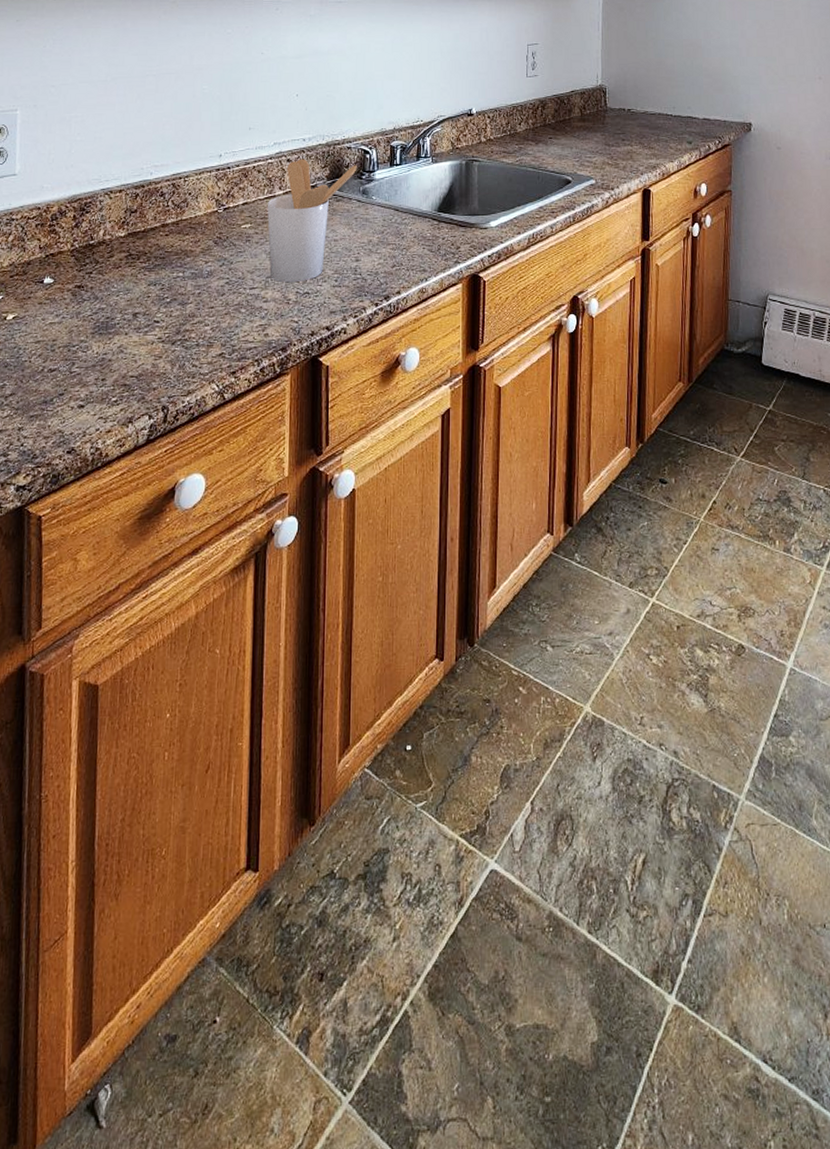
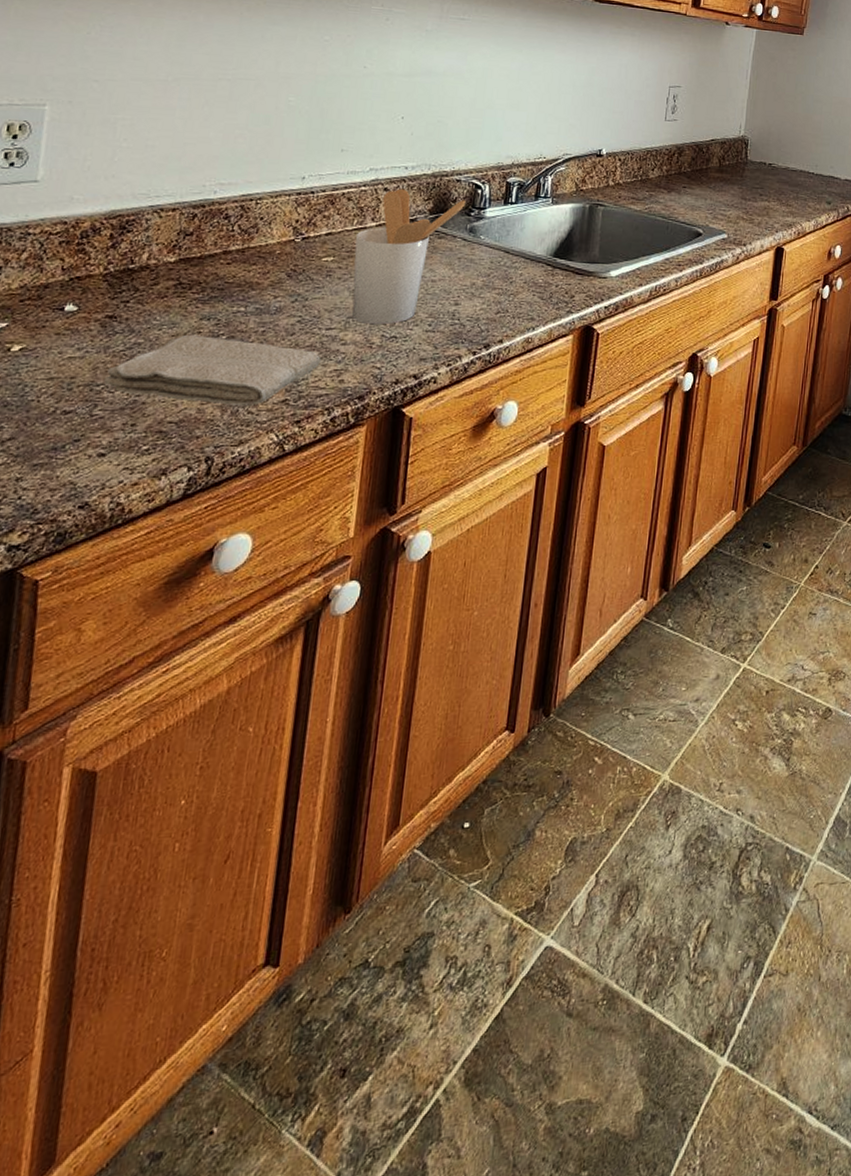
washcloth: none [78,298,248,360] -> present [104,334,321,405]

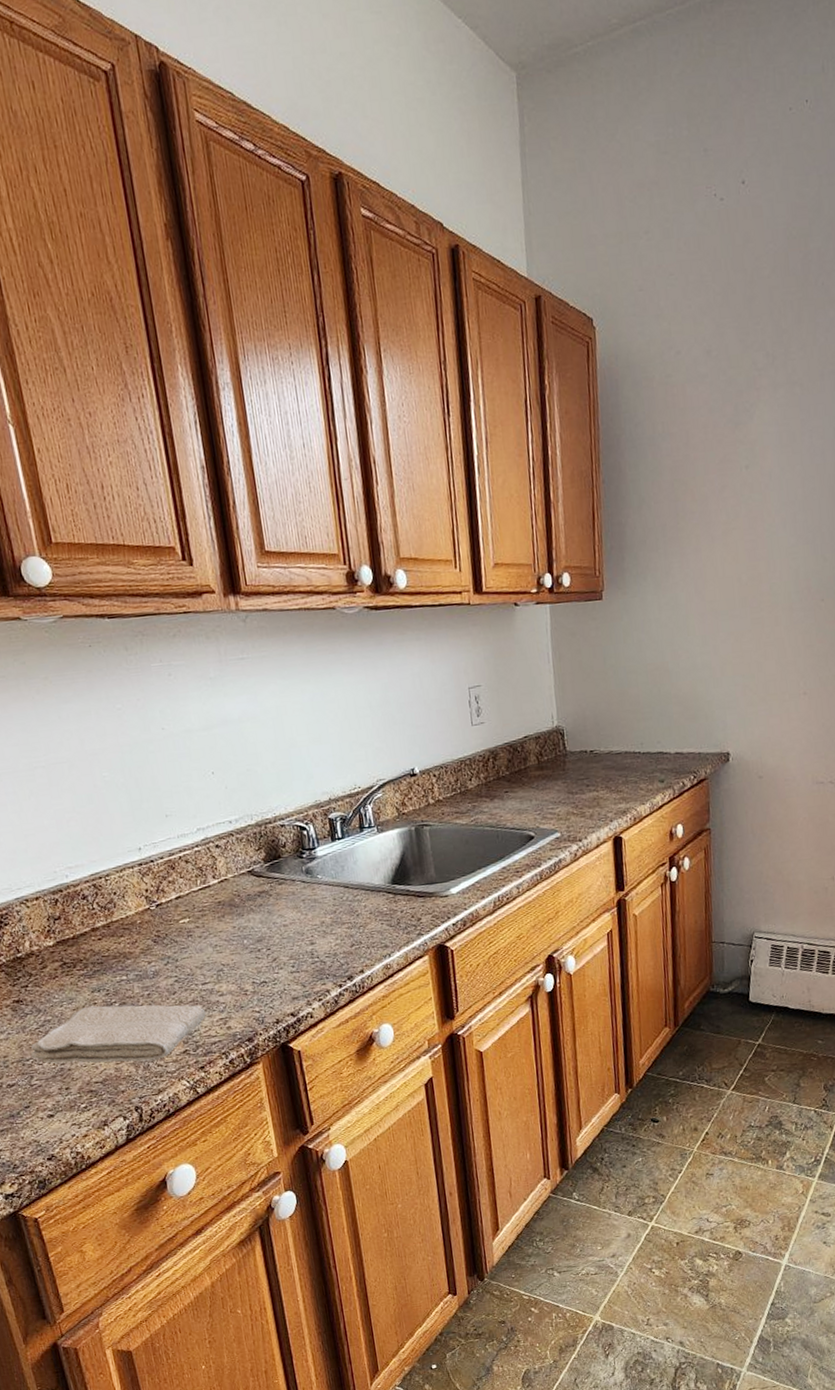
utensil holder: present [352,188,466,324] -> none [202,842,296,974]

